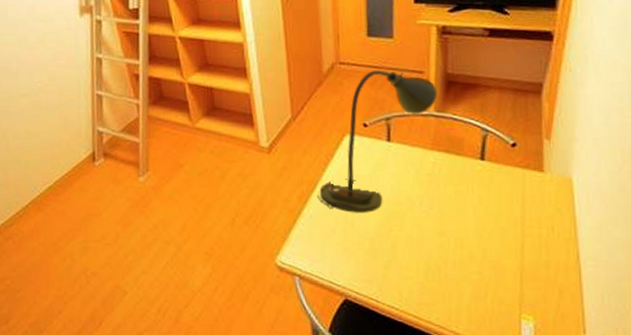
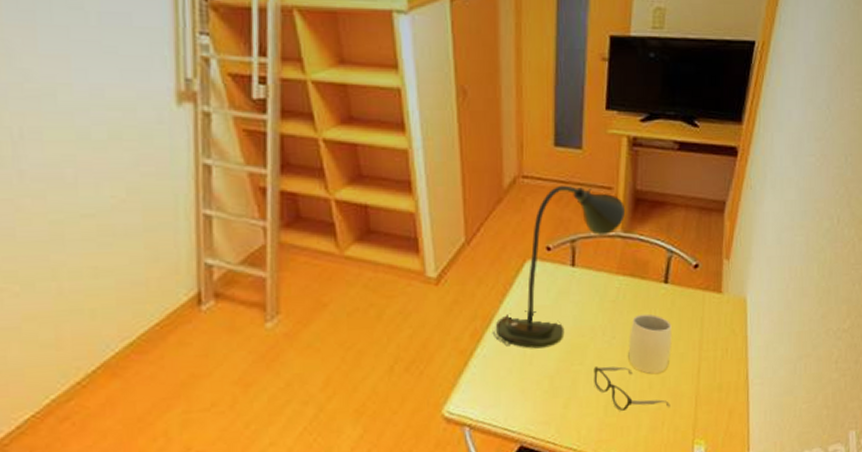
eyeglasses: none [412,233,493,279] -> present [594,365,671,412]
mug: none [446,188,492,246] -> present [628,313,672,375]

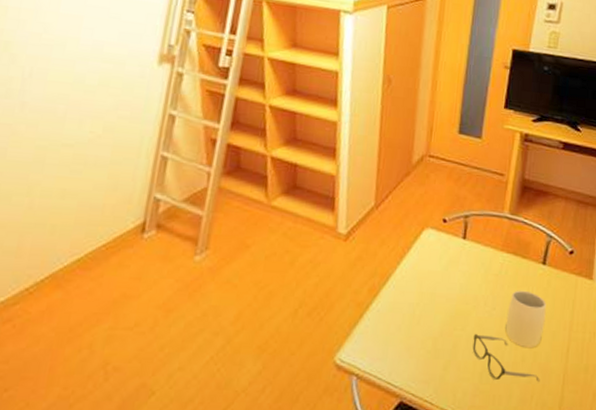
desk lamp: present [492,185,625,349] -> none [387,167,513,311]

